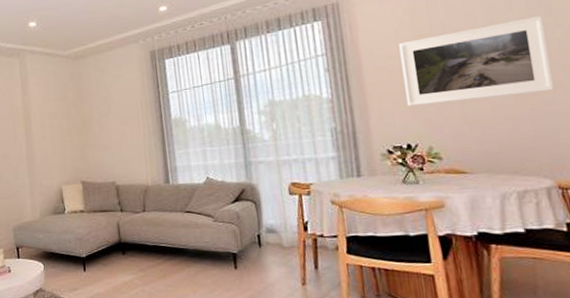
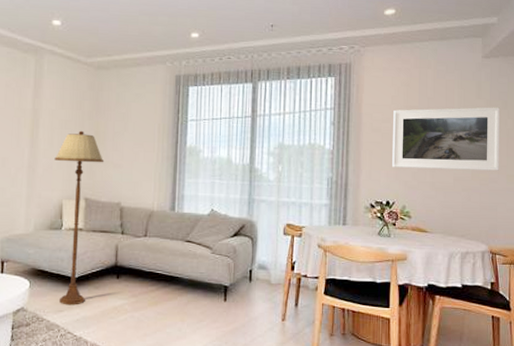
floor lamp: none [49,118,96,284] -> present [54,130,105,305]

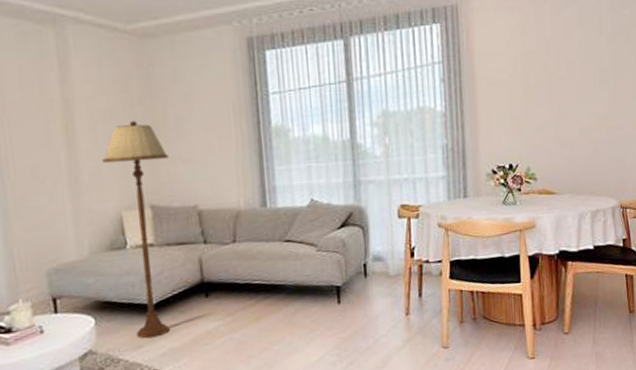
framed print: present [392,107,500,171] -> none [509,43,625,125]

